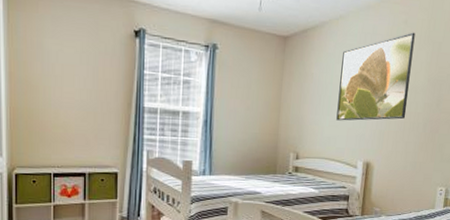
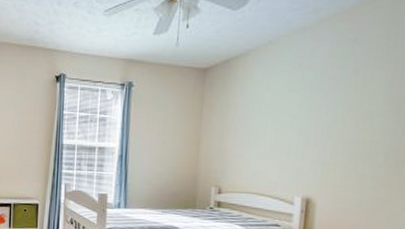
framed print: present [336,32,416,121] -> none [266,50,369,153]

